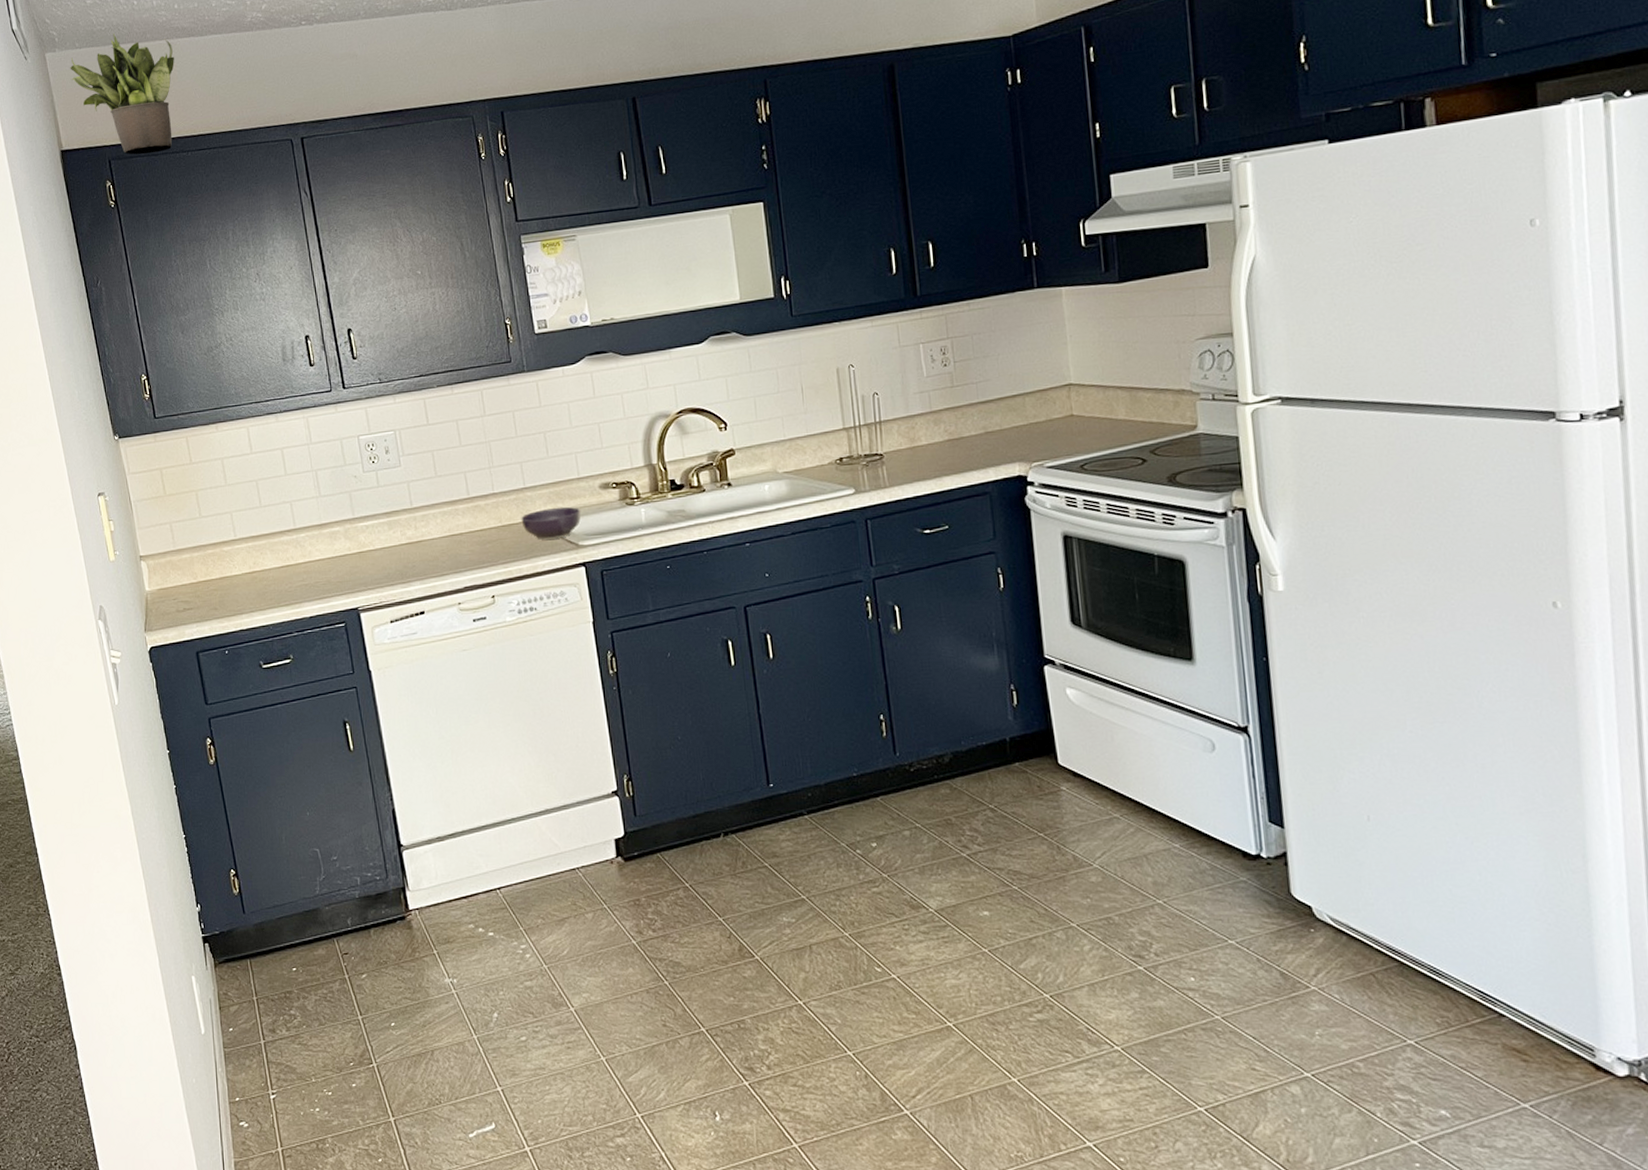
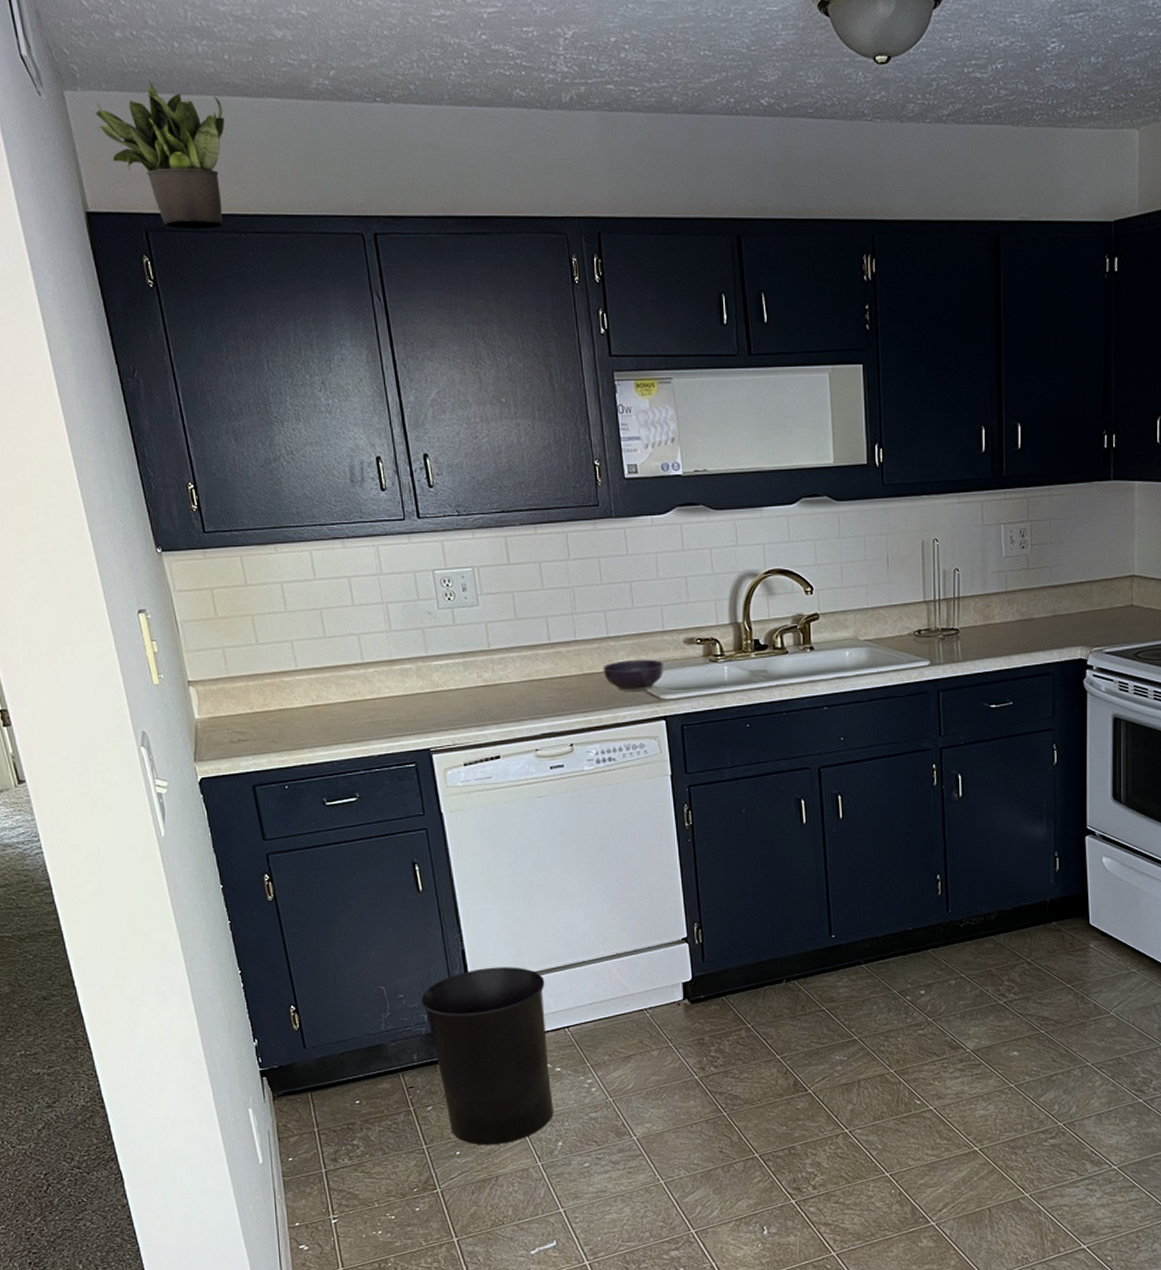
waste bin: none [353,825,488,1016] -> present [420,967,553,1145]

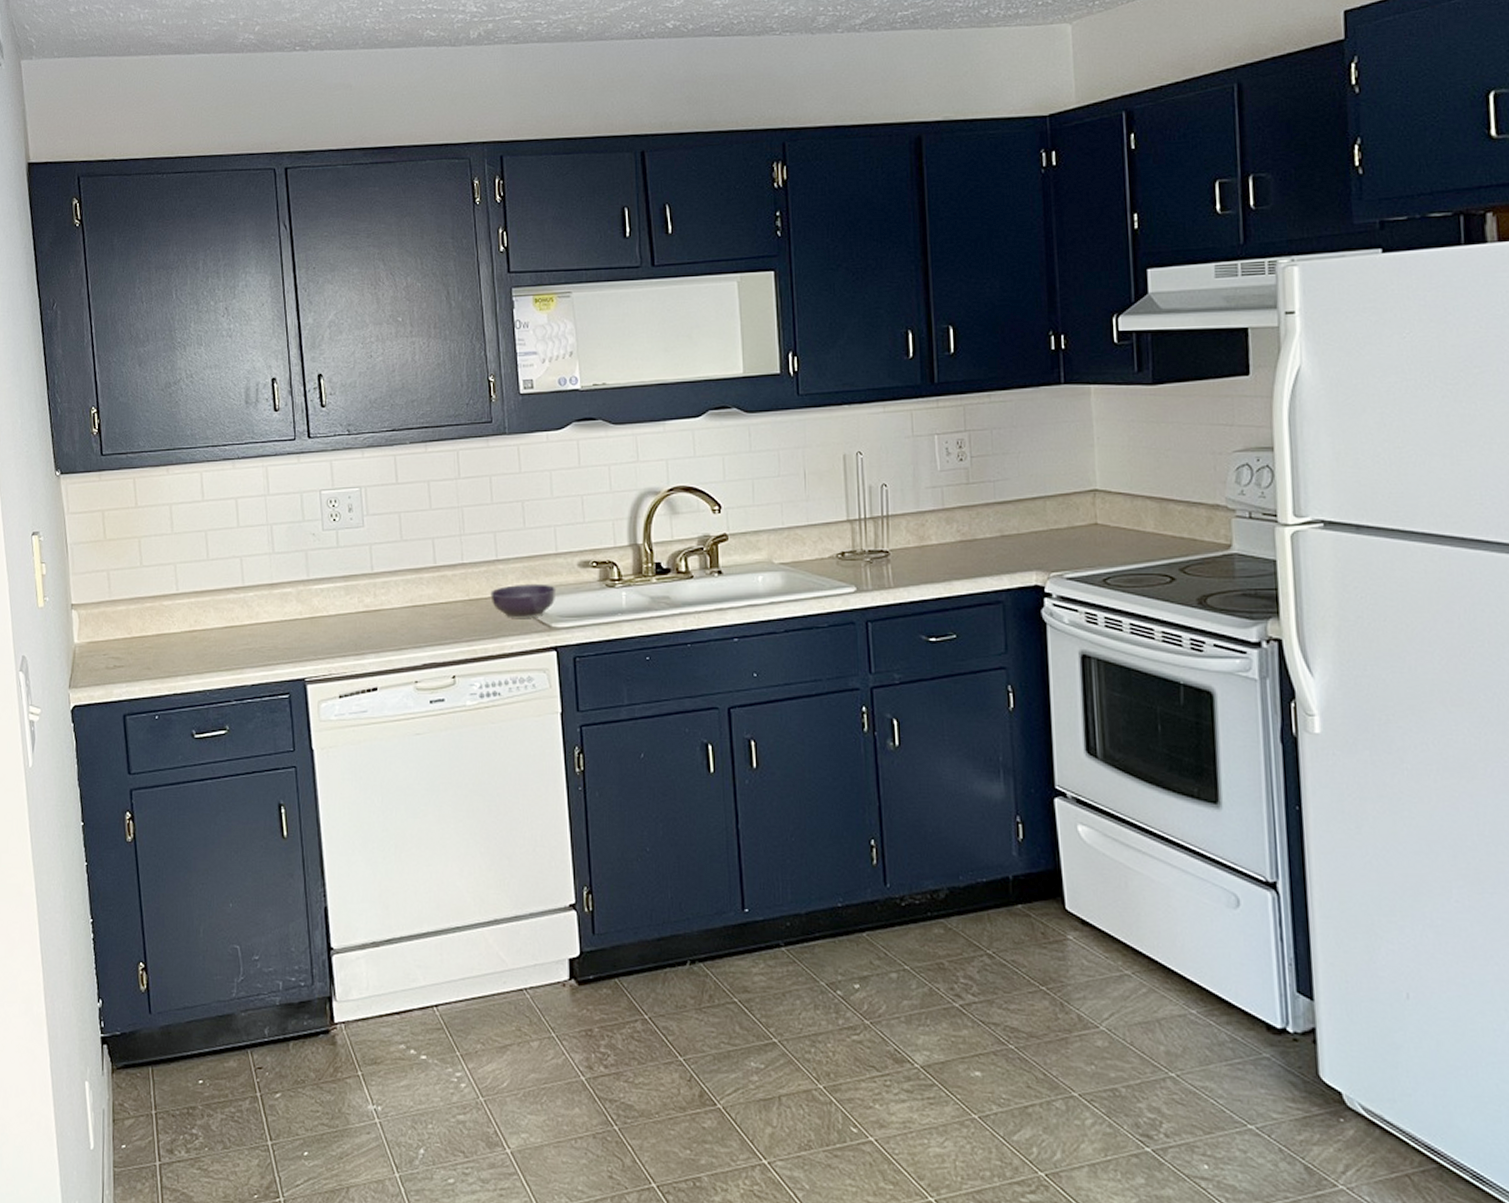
potted plant: present [95,77,225,230] -> none [45,44,157,174]
waste bin: present [420,967,553,1145] -> none [276,928,416,1147]

